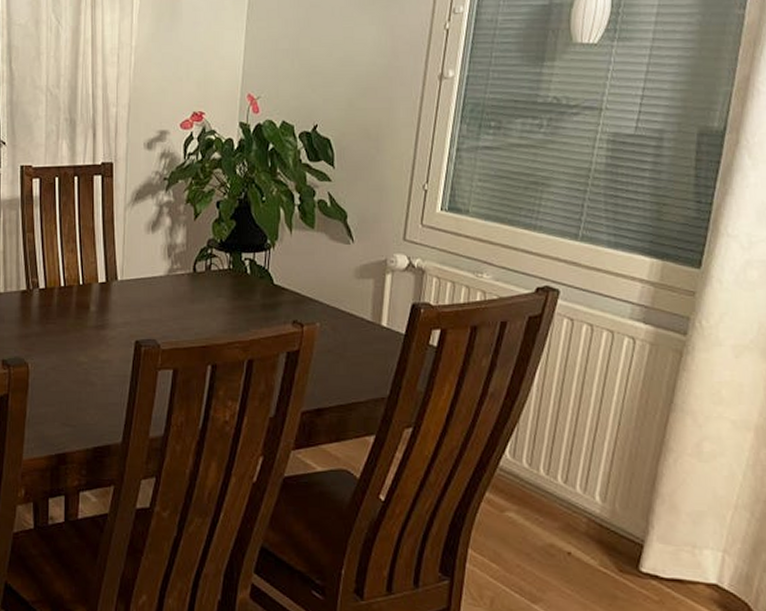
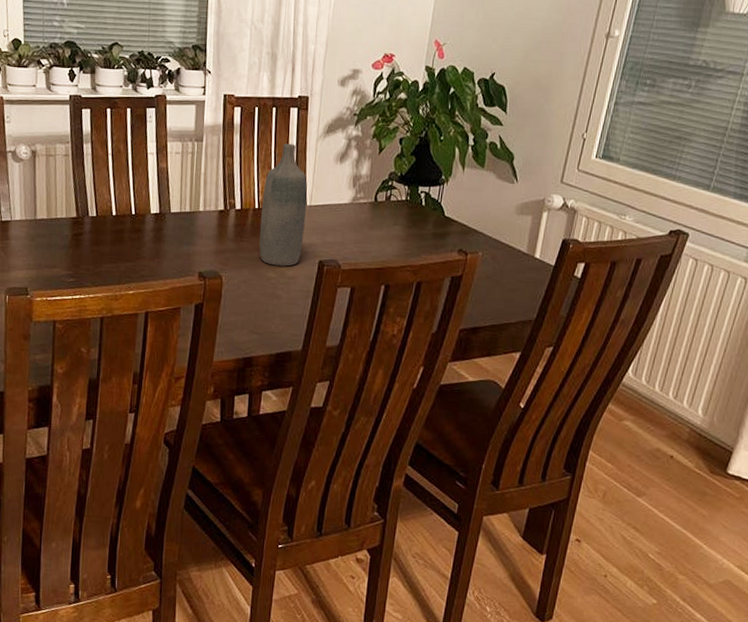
bottle: none [67,214,117,349] -> present [259,143,308,267]

